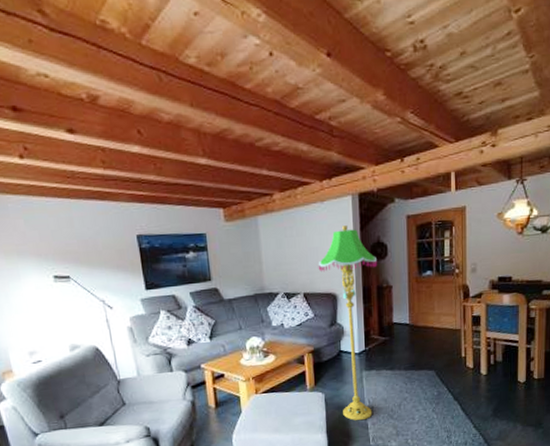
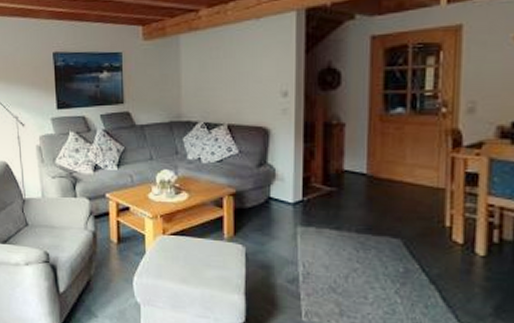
floor lamp: present [318,225,378,421] -> none [247,47,327,288]

